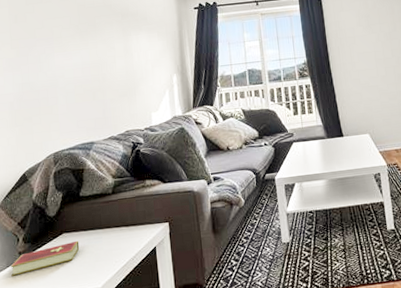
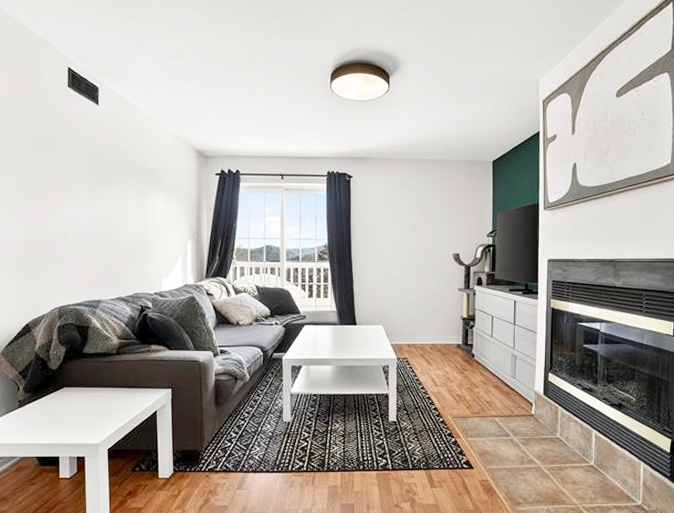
hardcover book: present [11,240,80,276] -> none [10,396,80,423]

